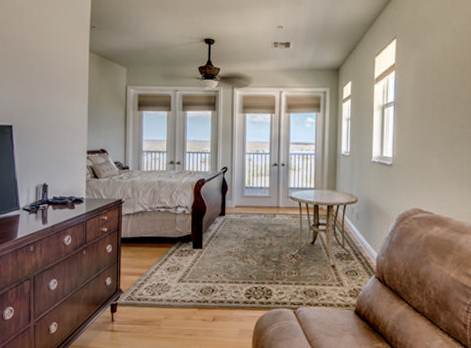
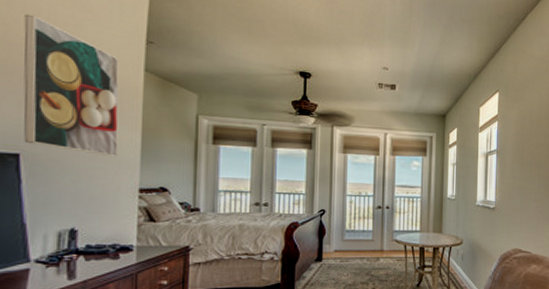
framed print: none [13,15,73,125] -> present [23,14,119,157]

